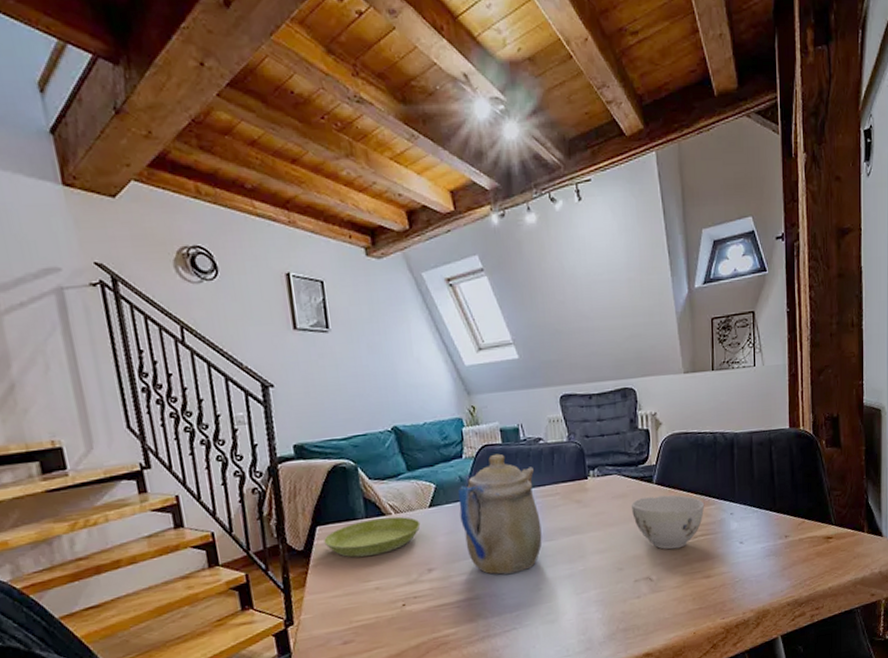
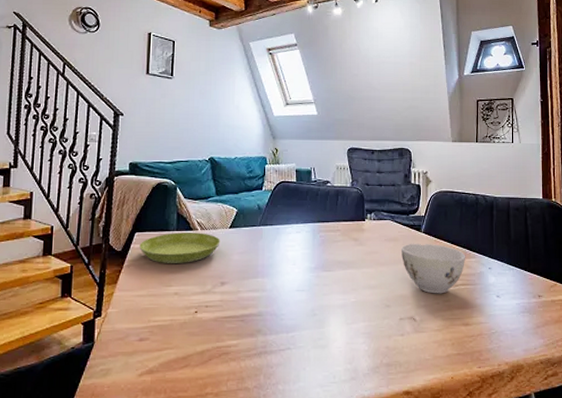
teapot: present [457,453,542,575] -> none [254,190,322,297]

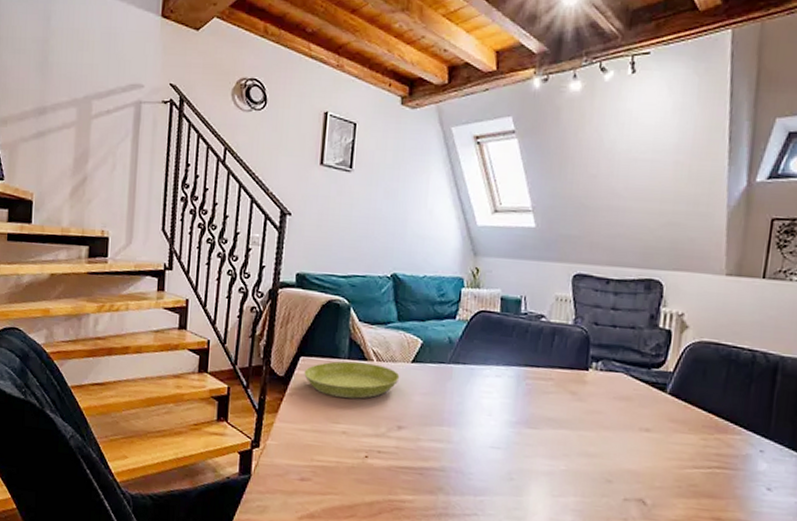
teacup: present [402,243,466,294] -> none [634,405,728,476]

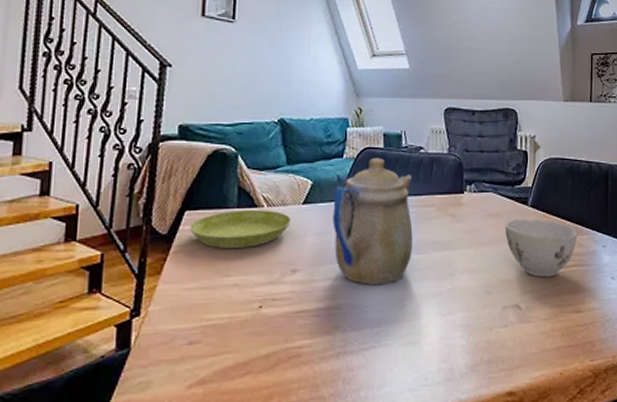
teapot: none [441,322,531,455] -> present [332,157,413,286]
teacup: none [634,405,728,476] -> present [505,218,578,277]

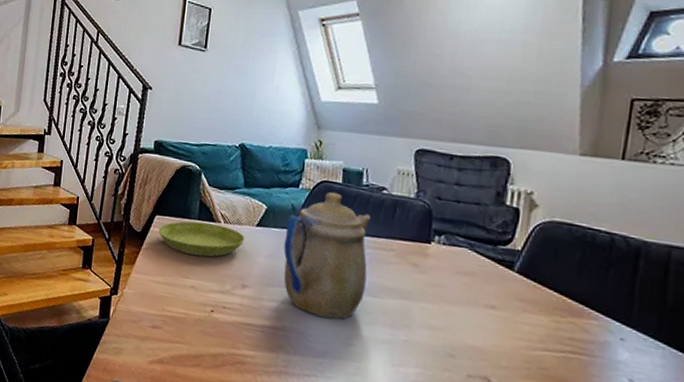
teacup: present [505,218,578,277] -> none [479,282,583,358]

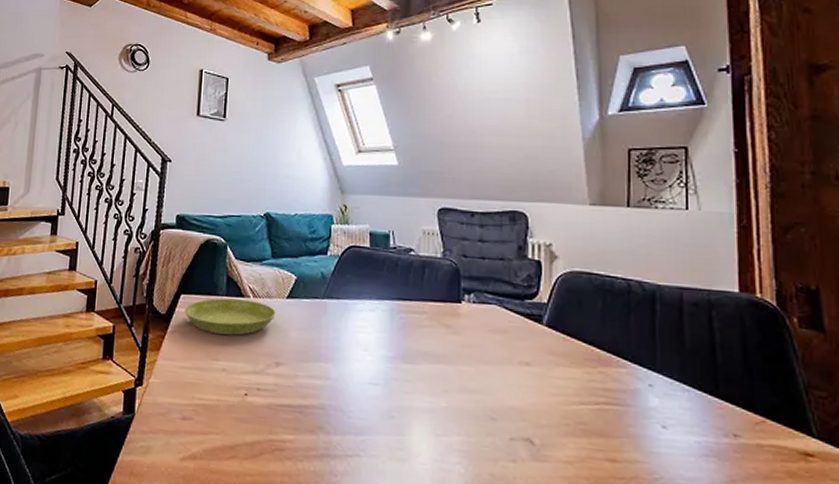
teapot: present [283,192,372,319] -> none [316,257,402,392]

